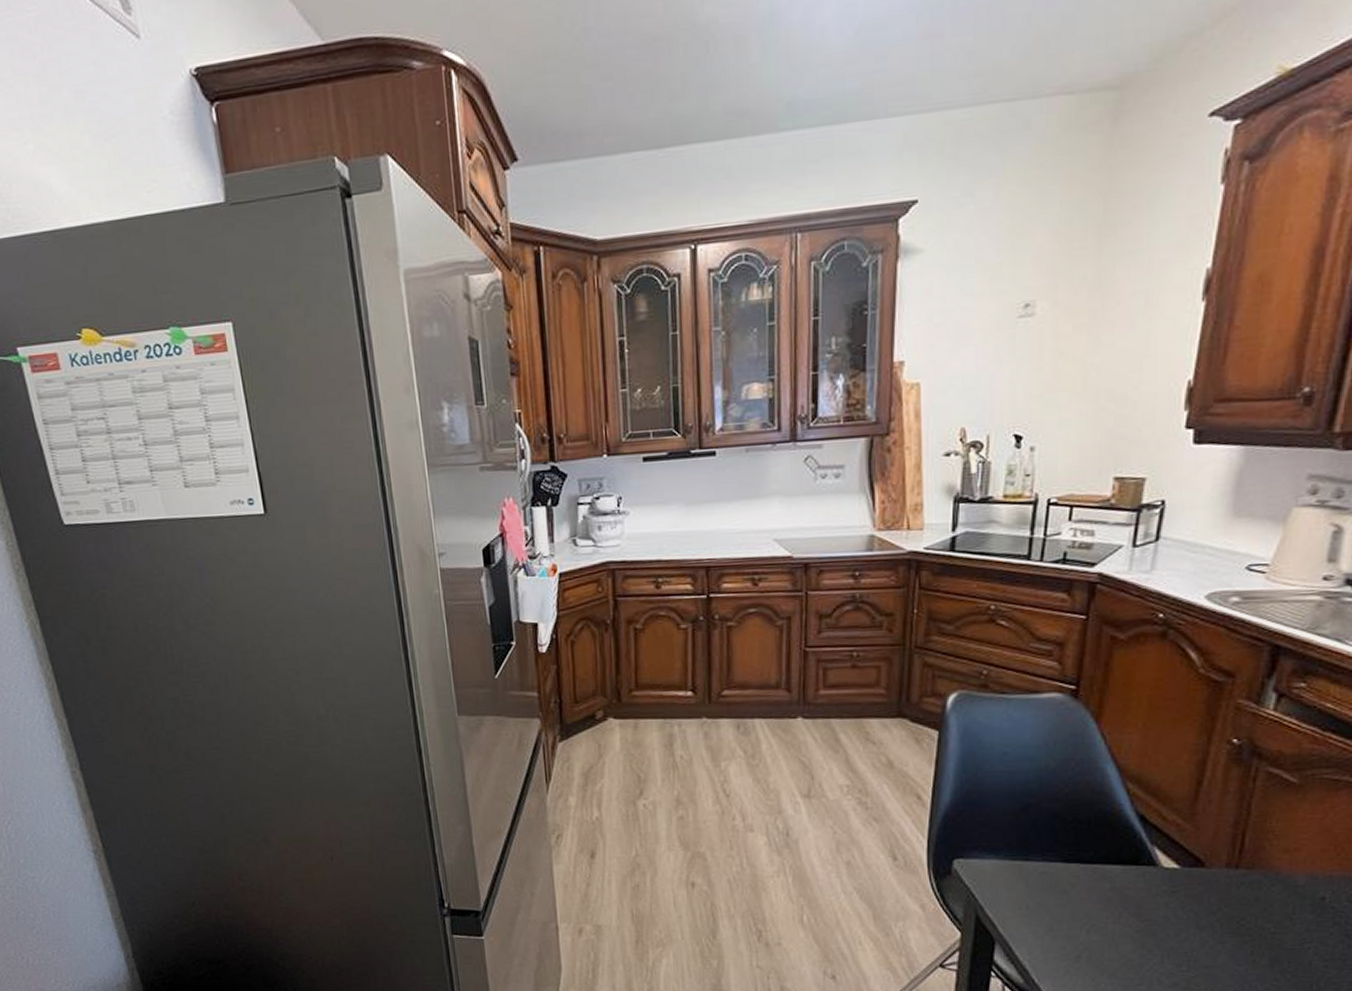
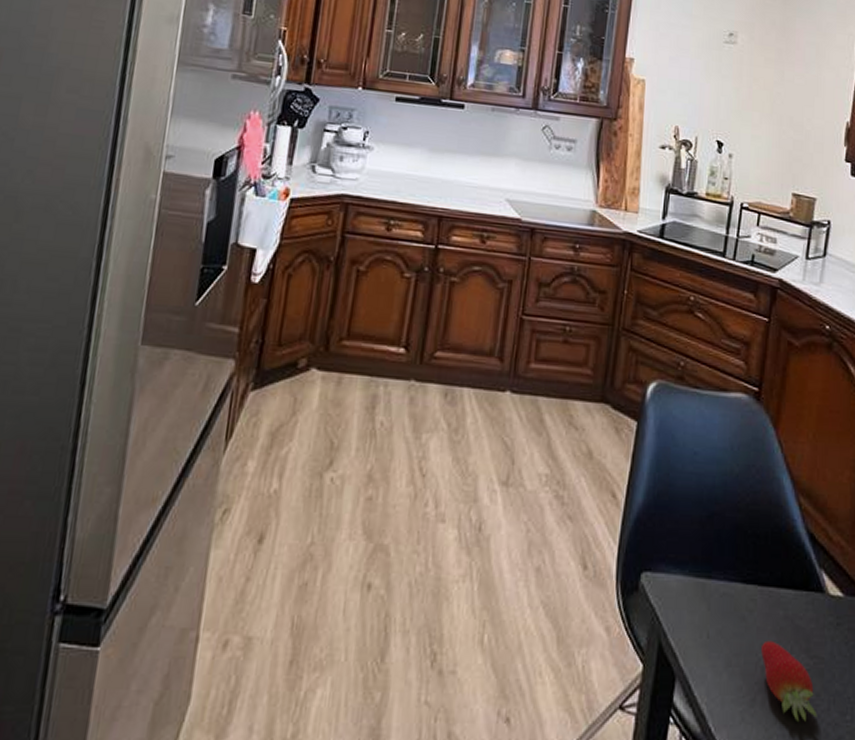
fruit: none [1086,908,1150,972] -> present [761,640,818,721]

